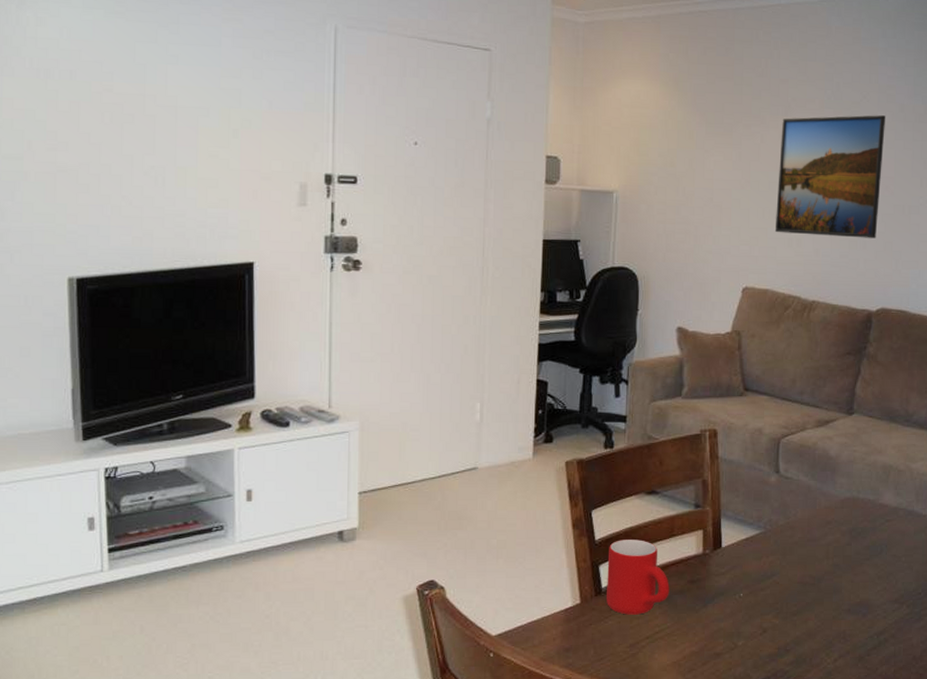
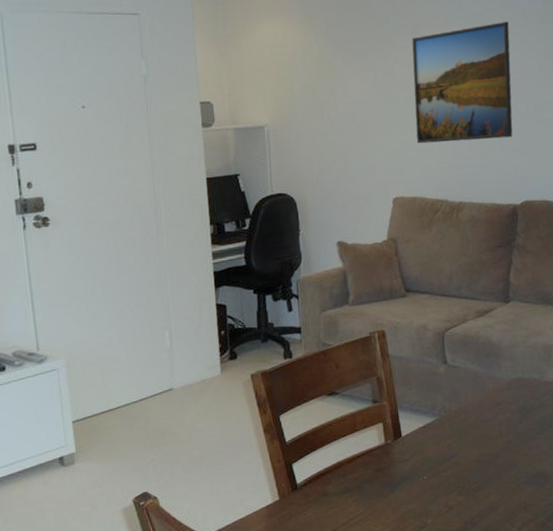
mug: present [607,539,670,615] -> none [299,437,359,506]

